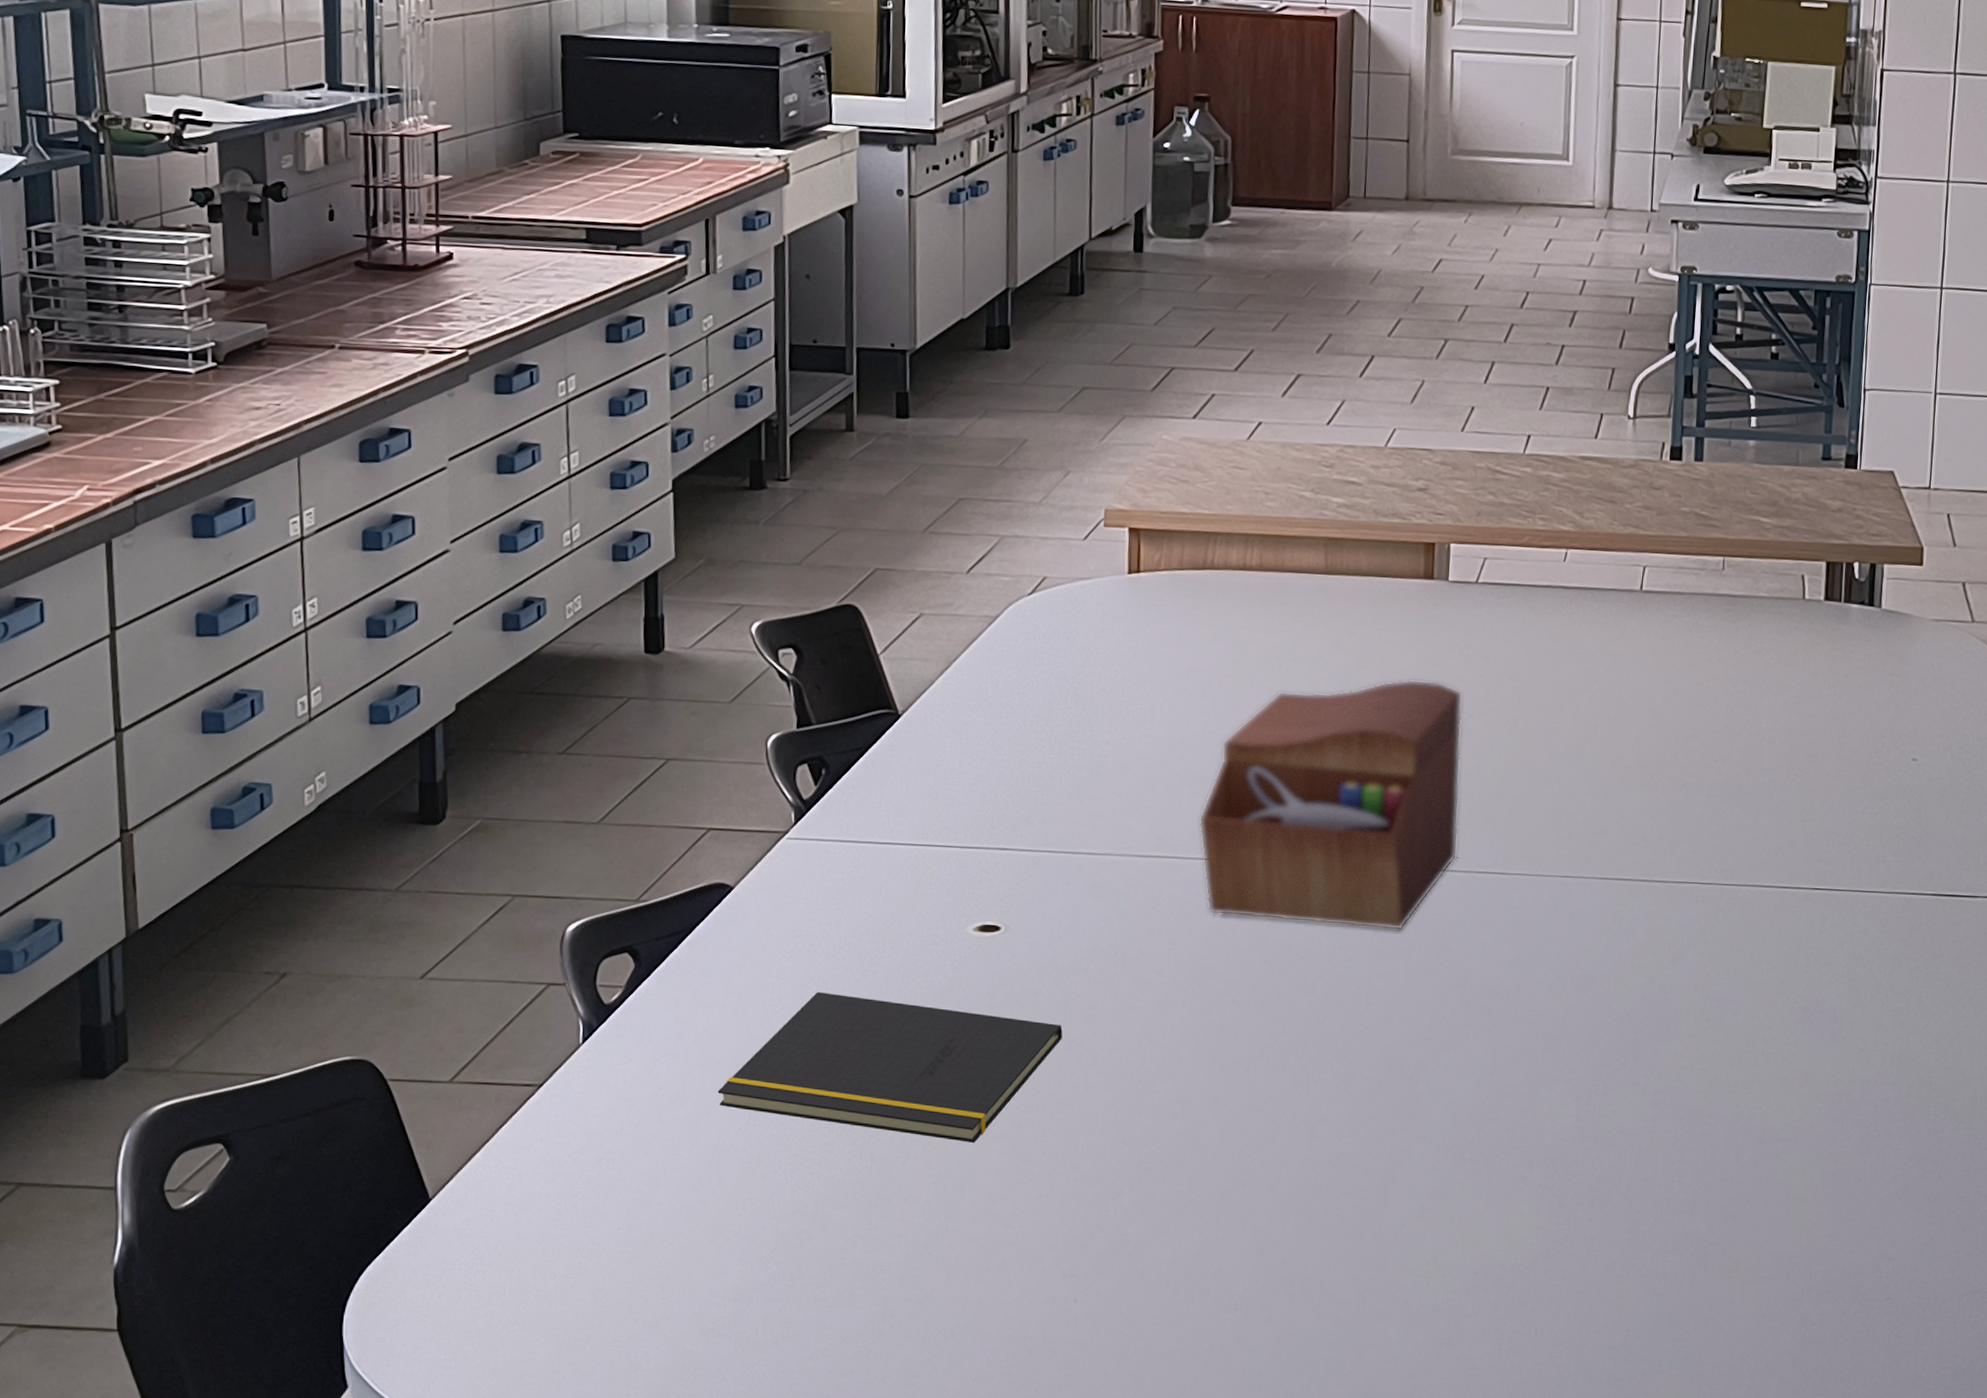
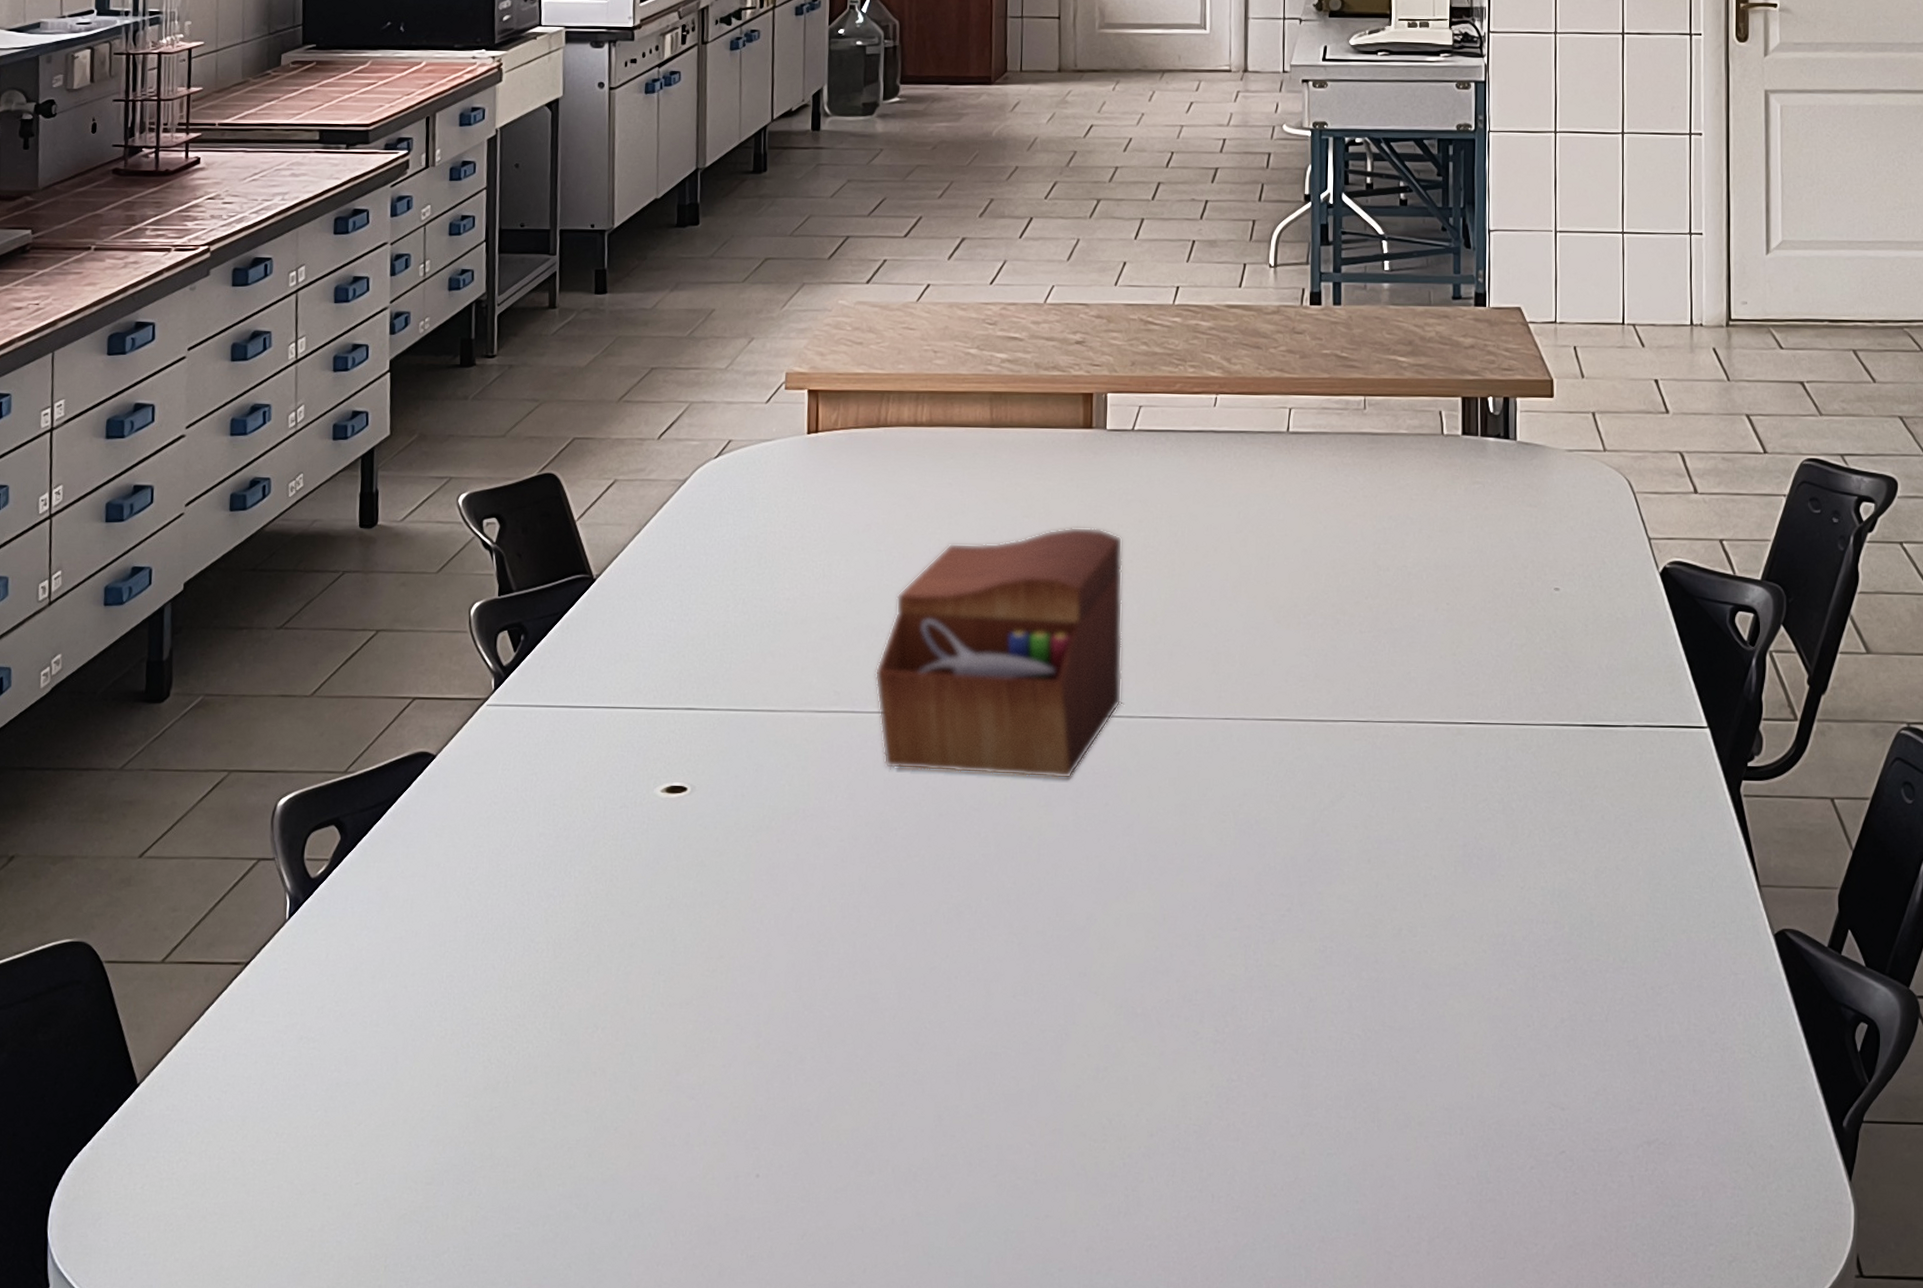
notepad: present [717,991,1063,1143] -> none [415,858,746,1011]

